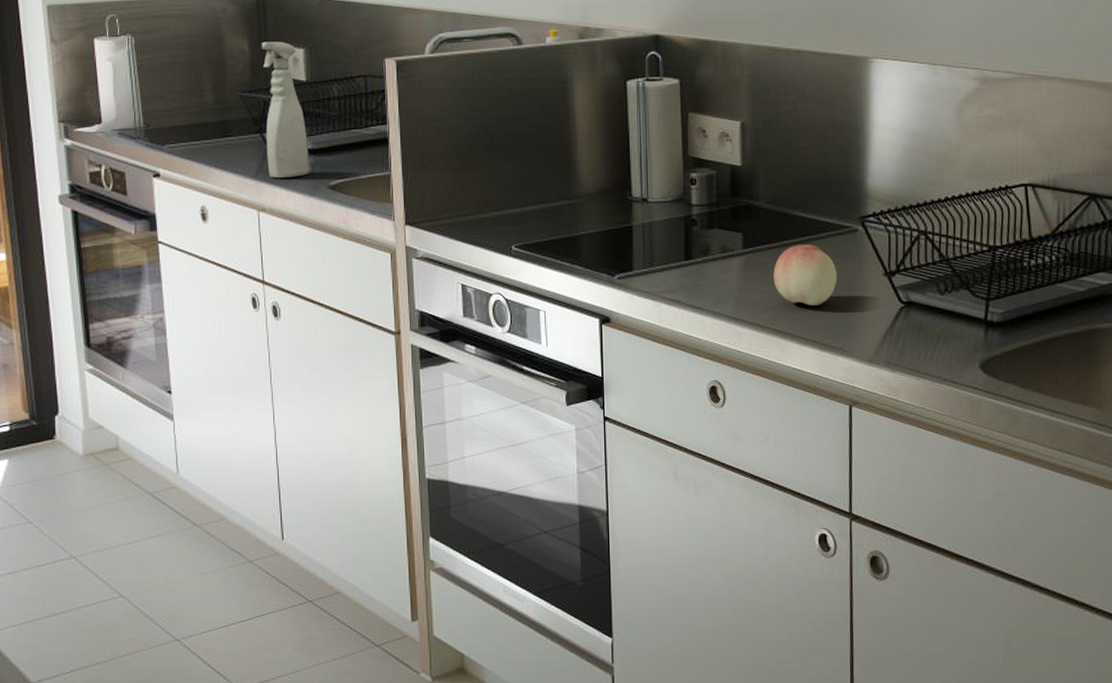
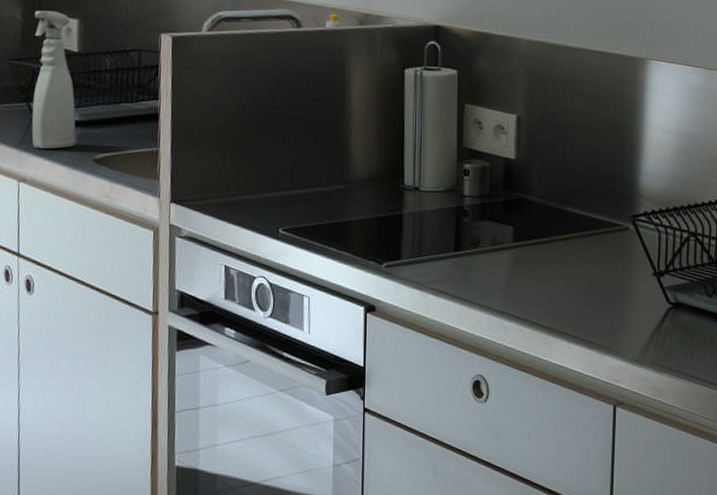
fruit: present [773,244,838,306] -> none [543,241,607,303]

